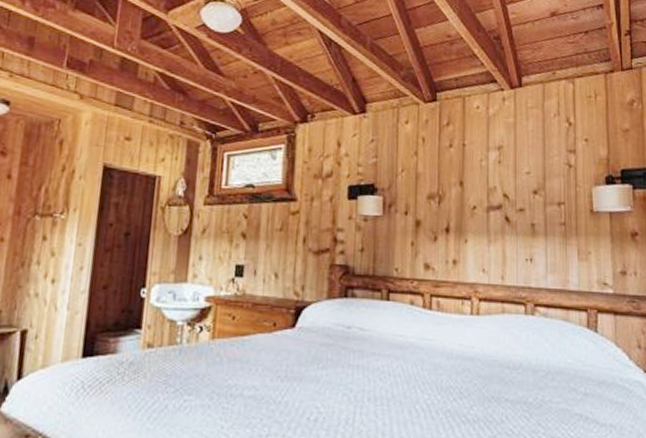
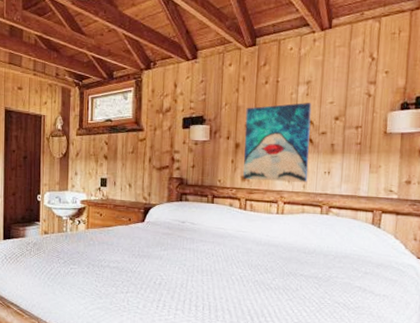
wall art: none [426,171,506,273] -> present [243,103,312,183]

